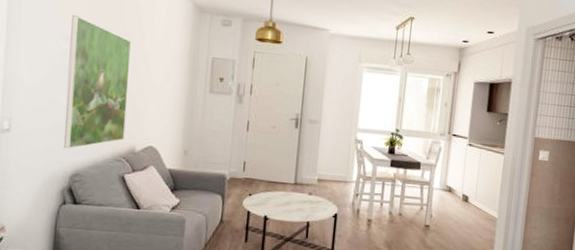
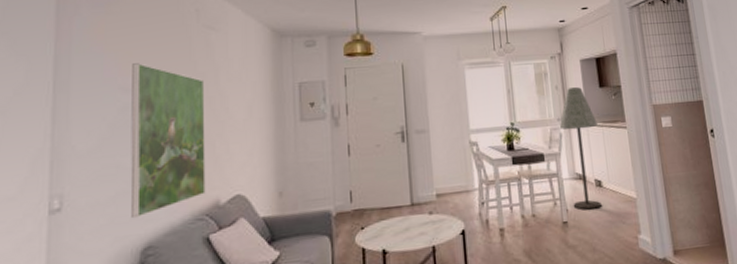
floor lamp: none [437,107,477,220] -> present [559,87,602,210]

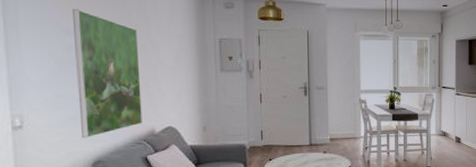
floor lamp: present [559,87,602,210] -> none [432,63,463,159]

